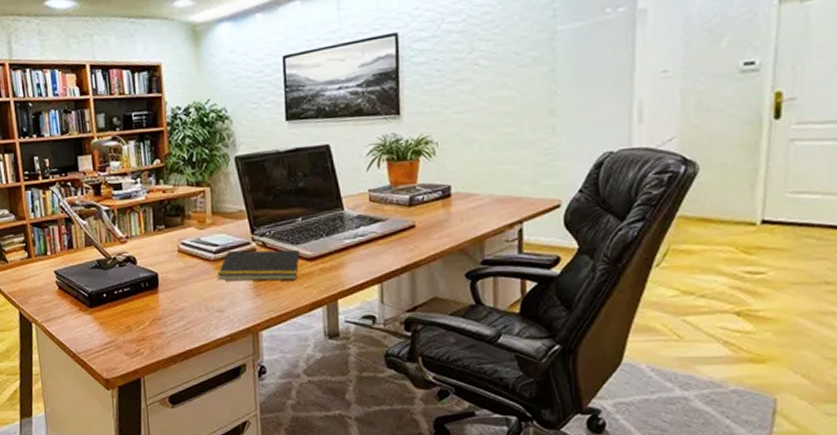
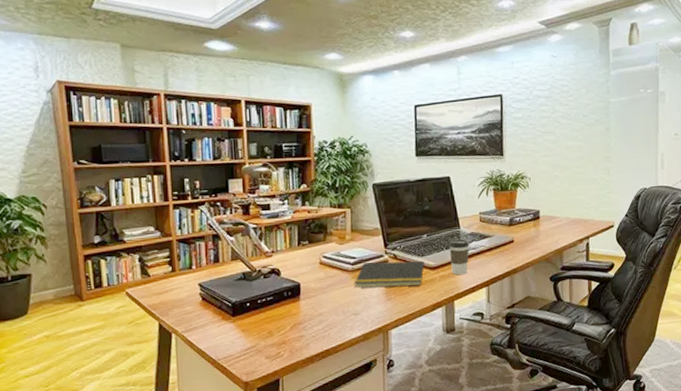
coffee cup: none [330,223,356,267] -> present [449,239,470,275]

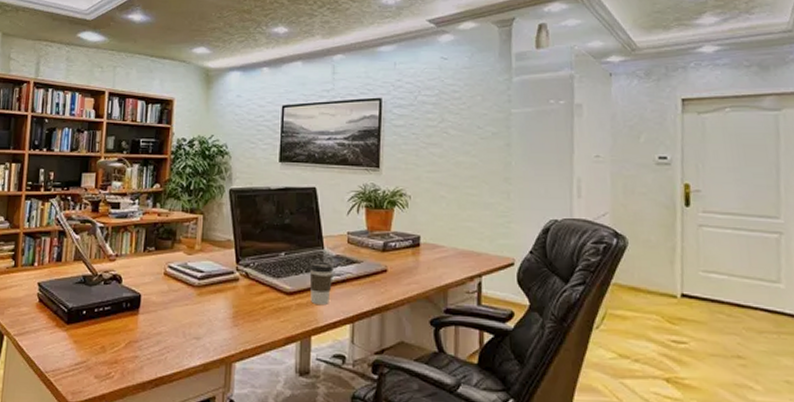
notepad: present [354,260,425,288] -> none [199,277,280,313]

